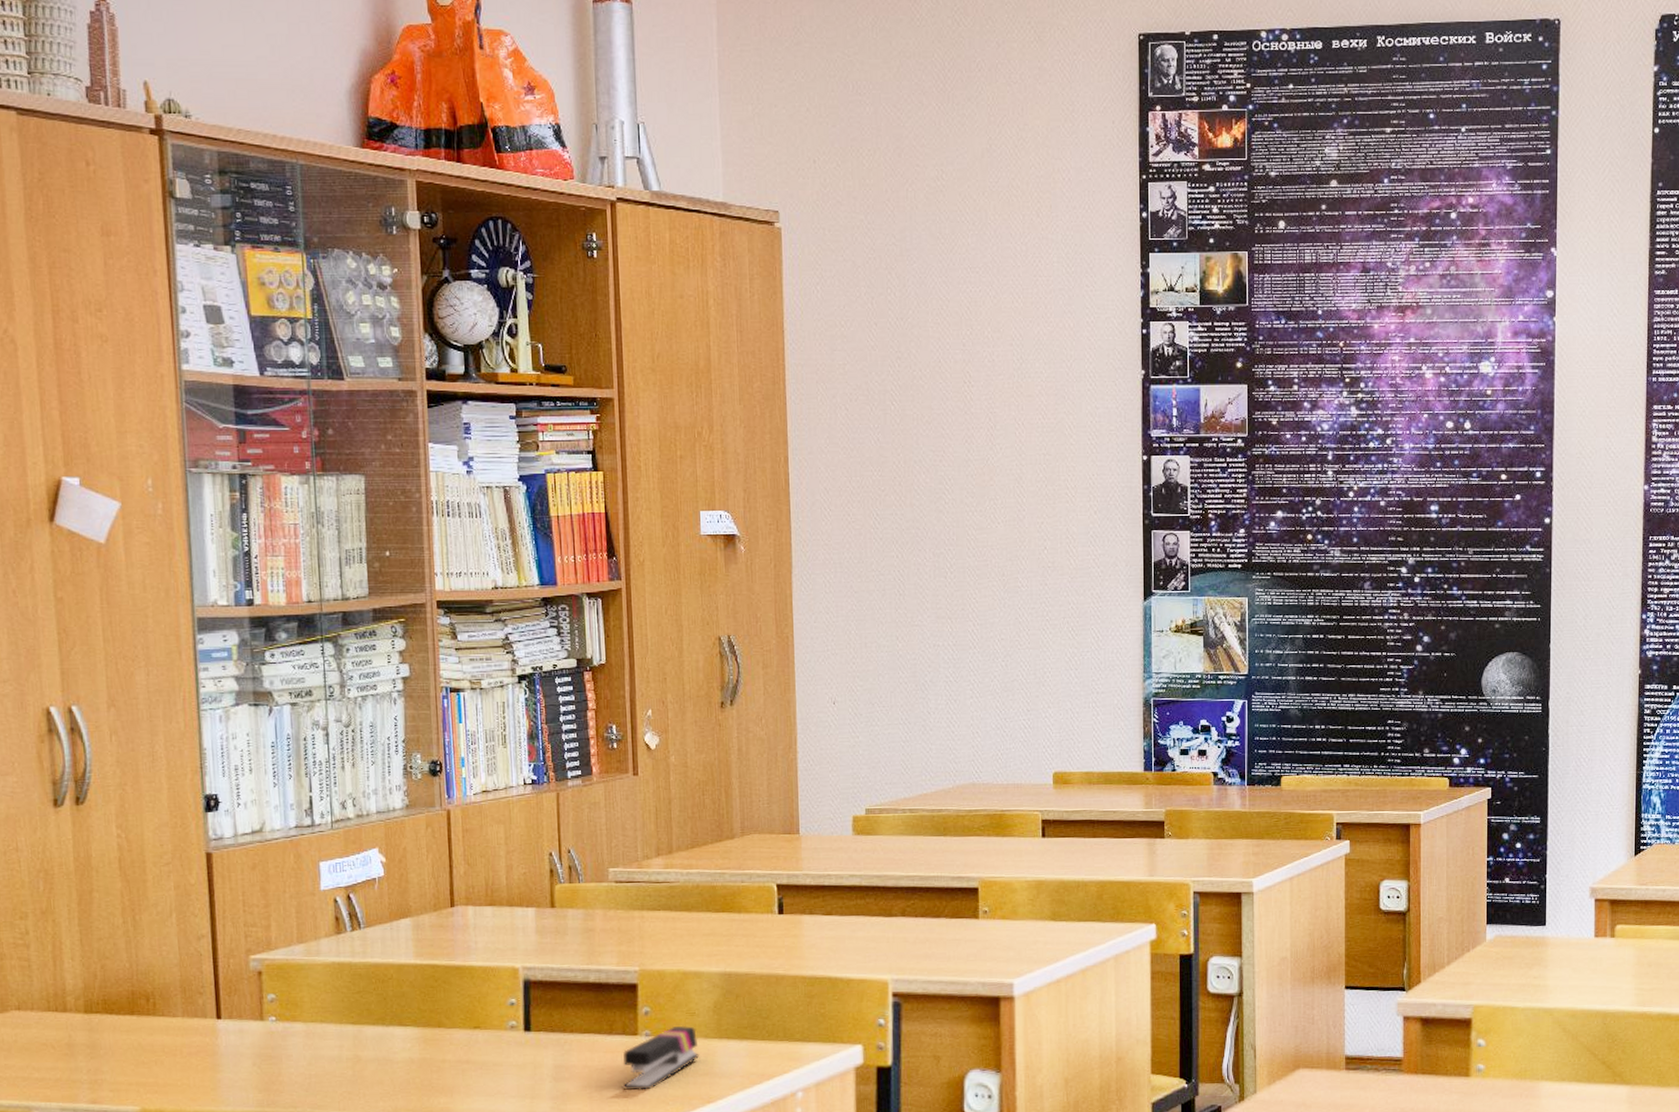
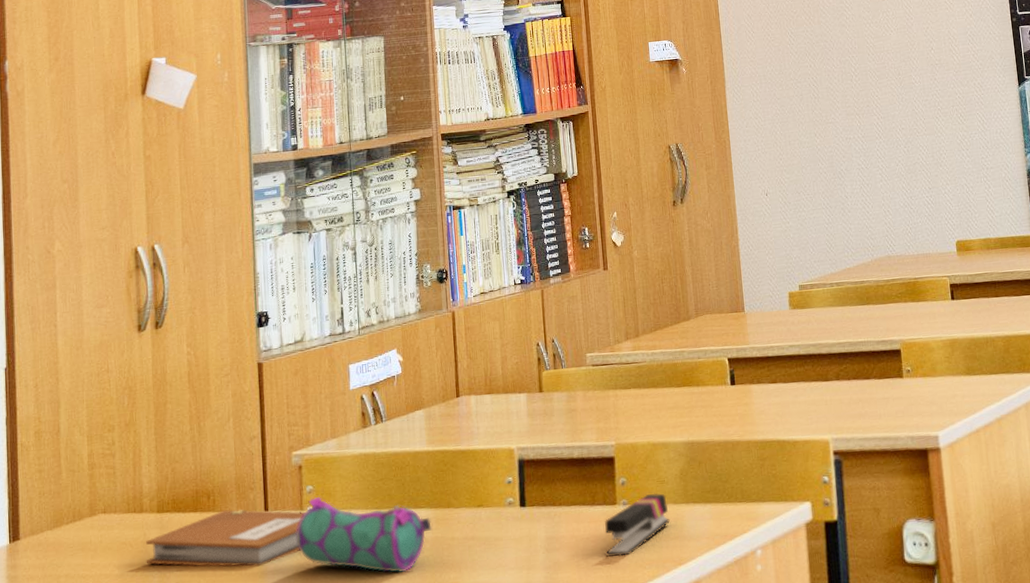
notebook: none [71,1015,267,1079] -> present [146,509,306,567]
pencil case: none [255,1007,420,1094] -> present [296,497,433,573]

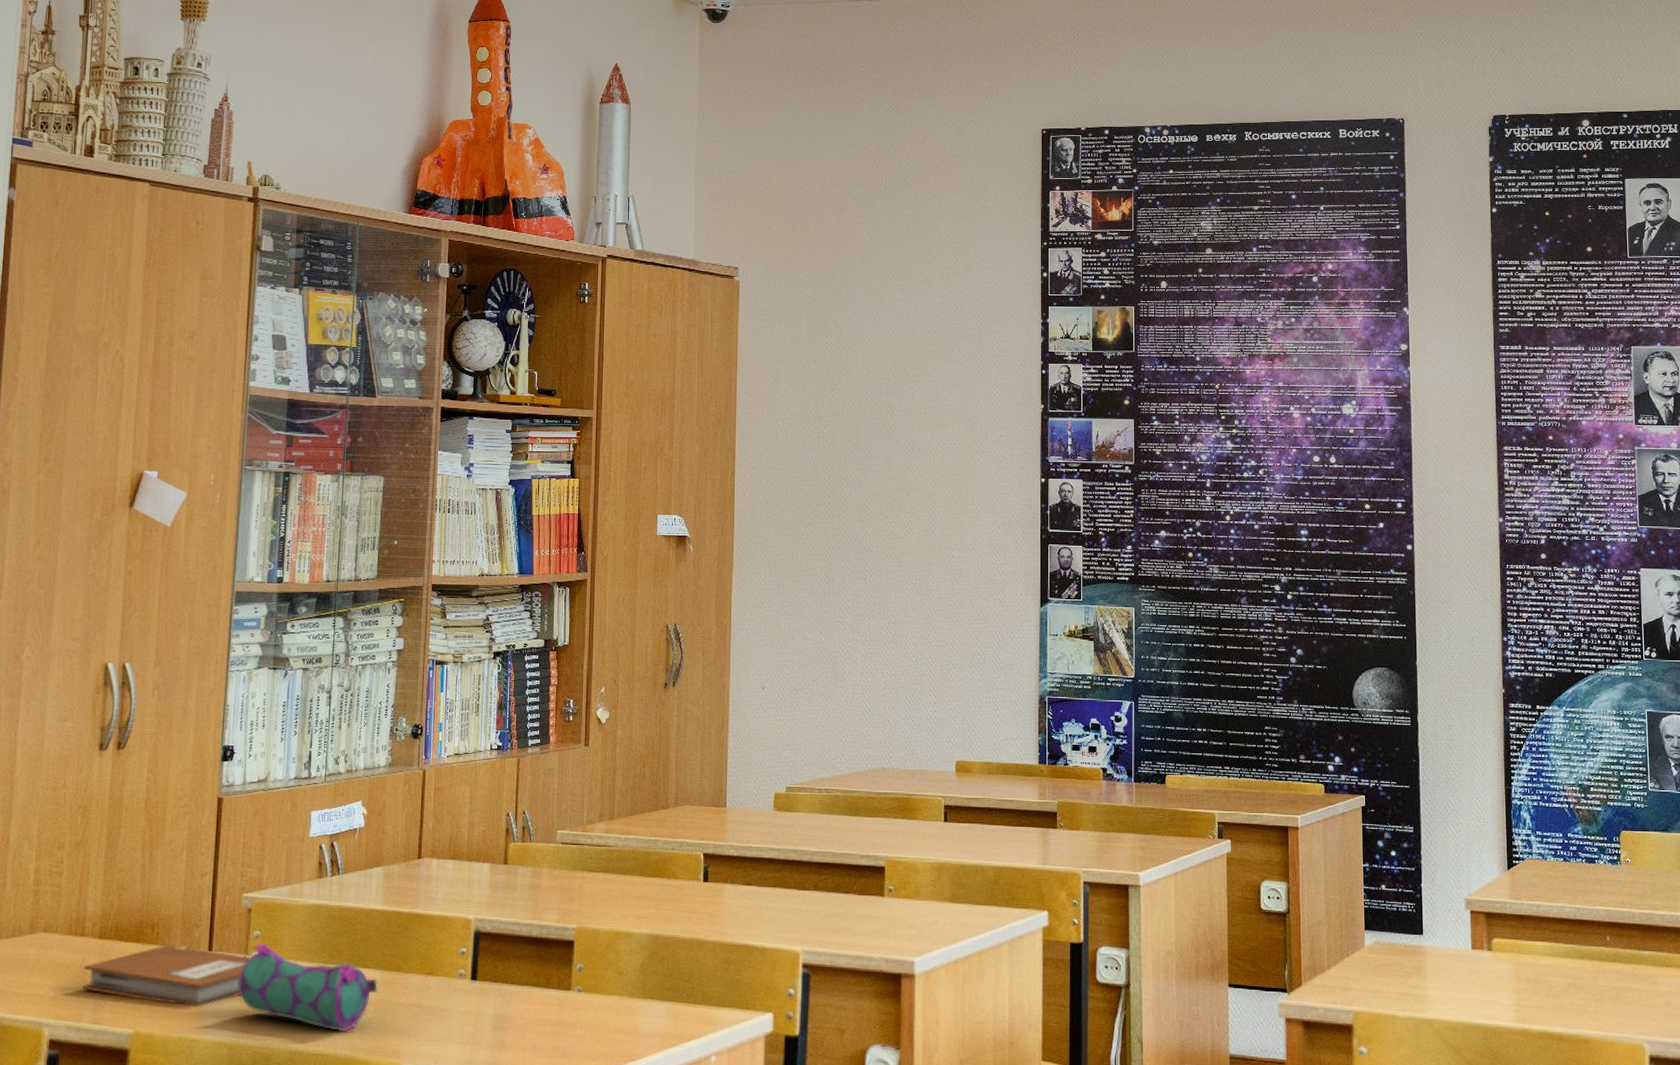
stapler: present [605,493,670,558] -> none [553,983,624,1045]

